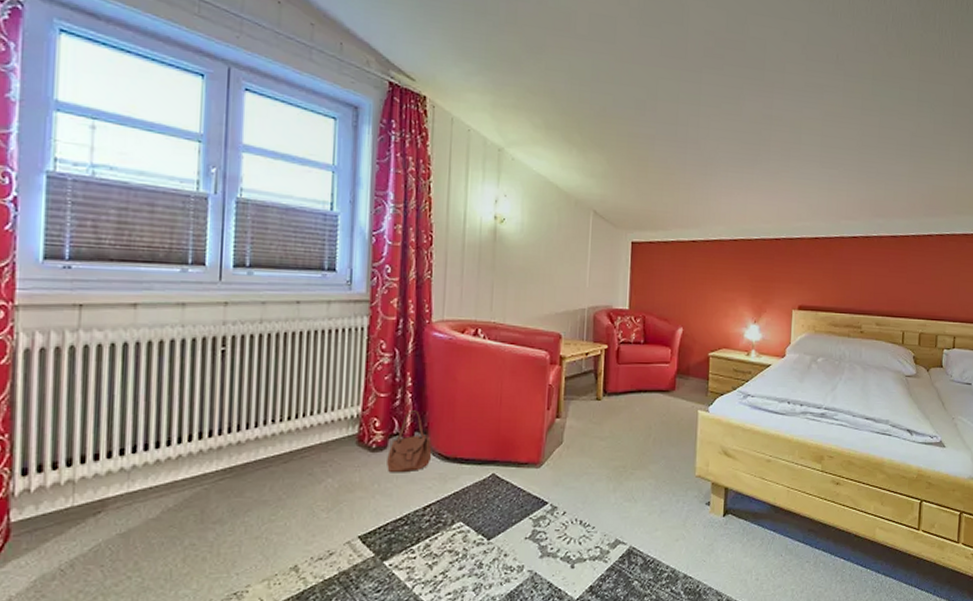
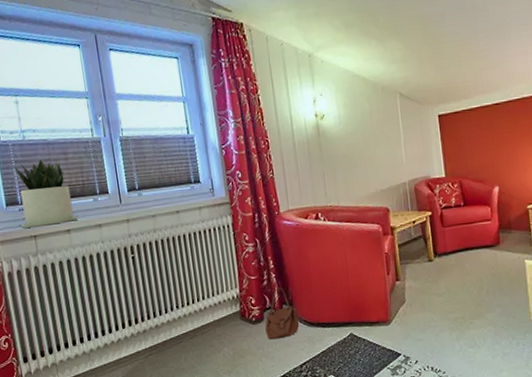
planter: none [61,206,154,296] -> present [12,159,79,229]

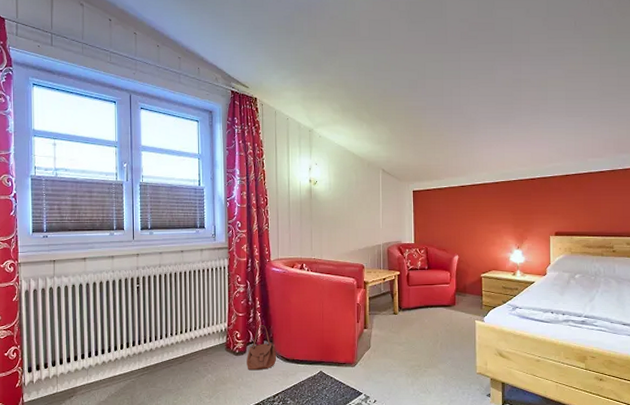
planter: present [12,159,79,229] -> none [43,195,95,254]

